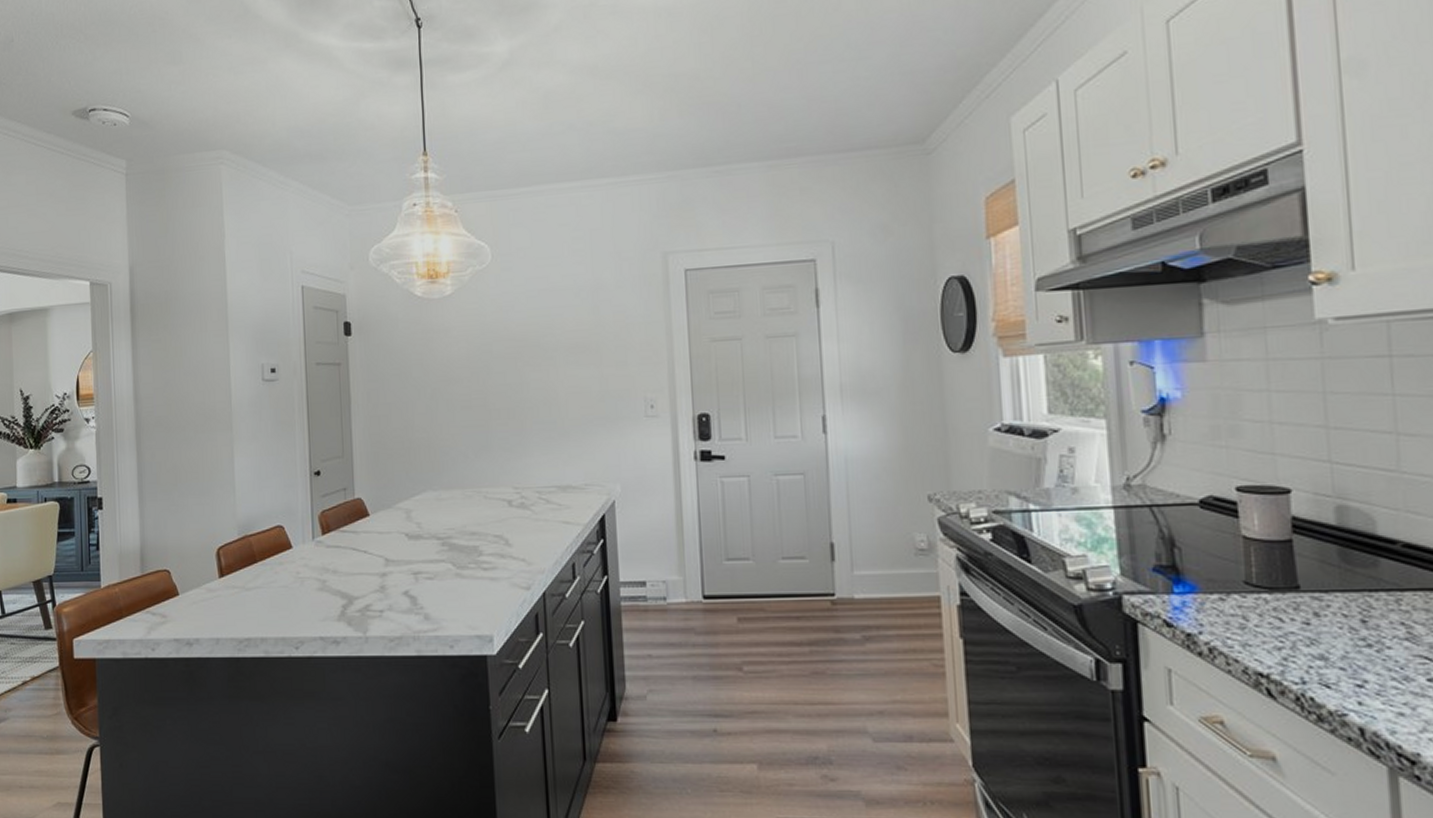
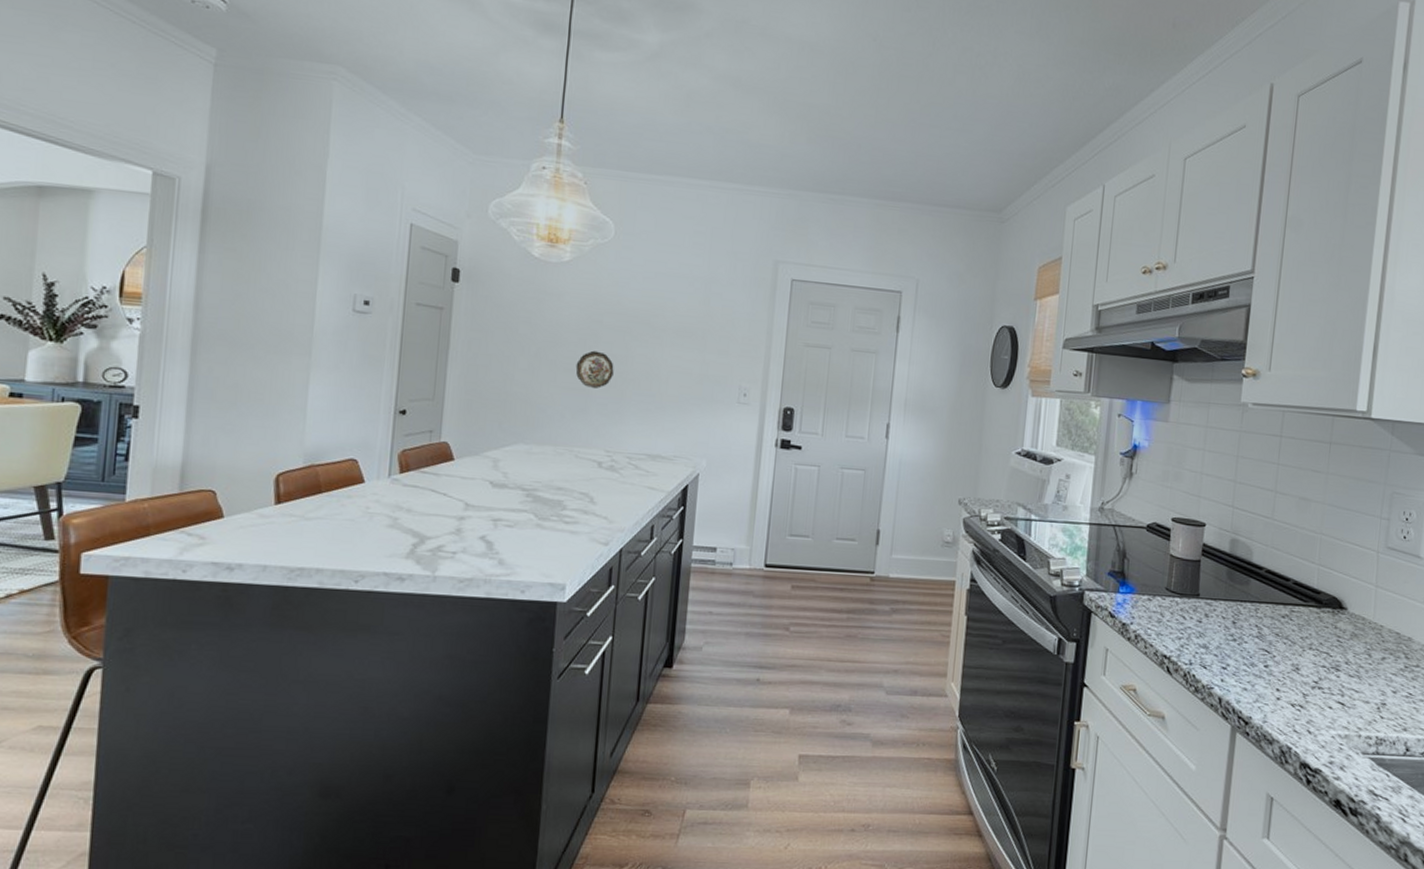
decorative plate: none [472,383,511,423] -> present [575,350,614,389]

